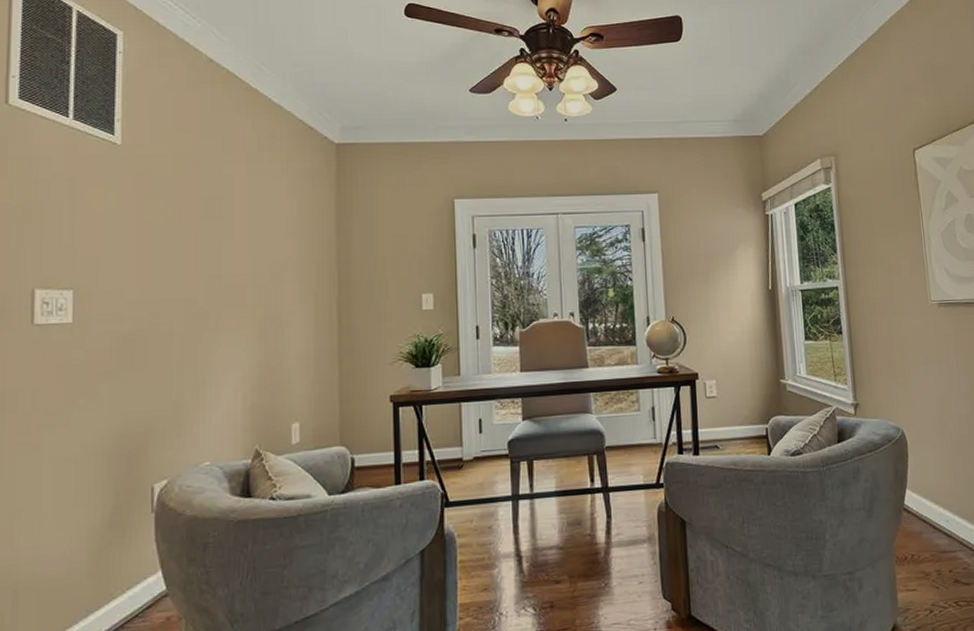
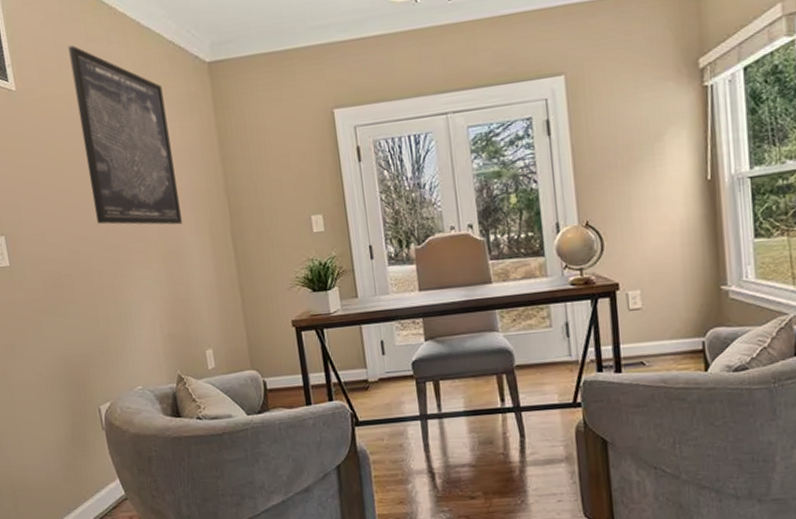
wall art: none [189,110,287,293] -> present [68,45,183,225]

